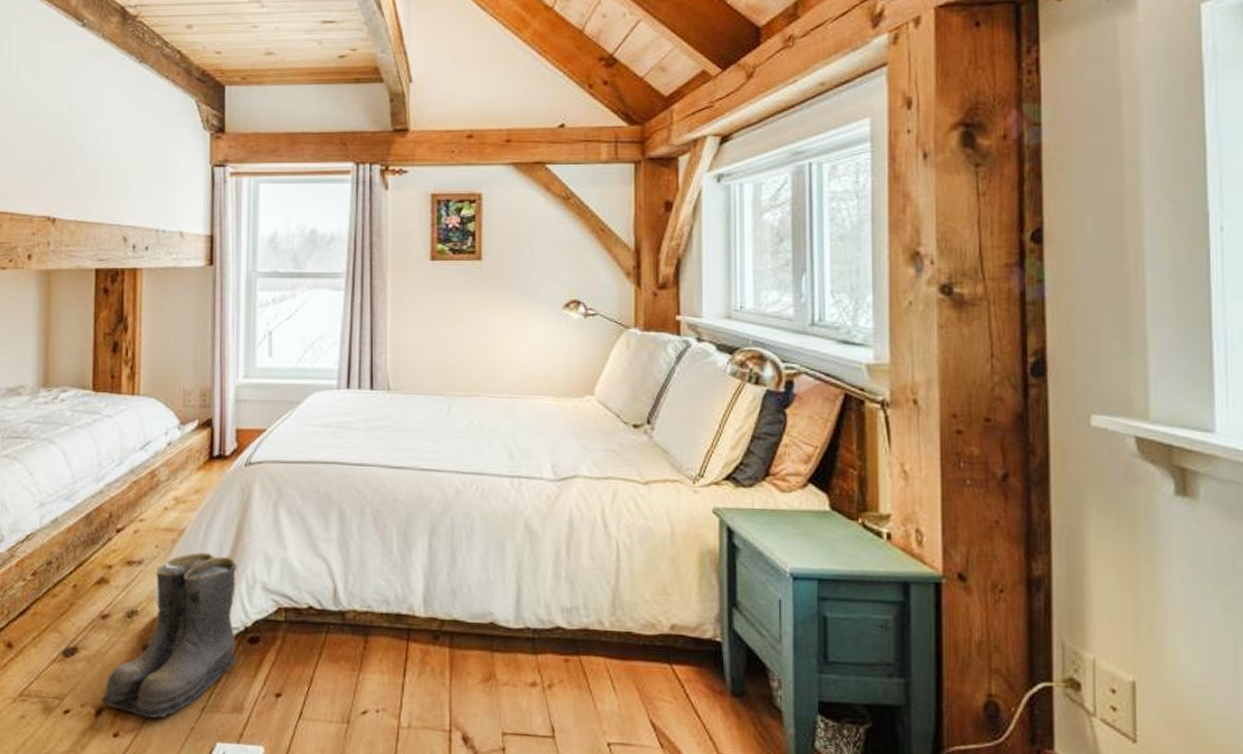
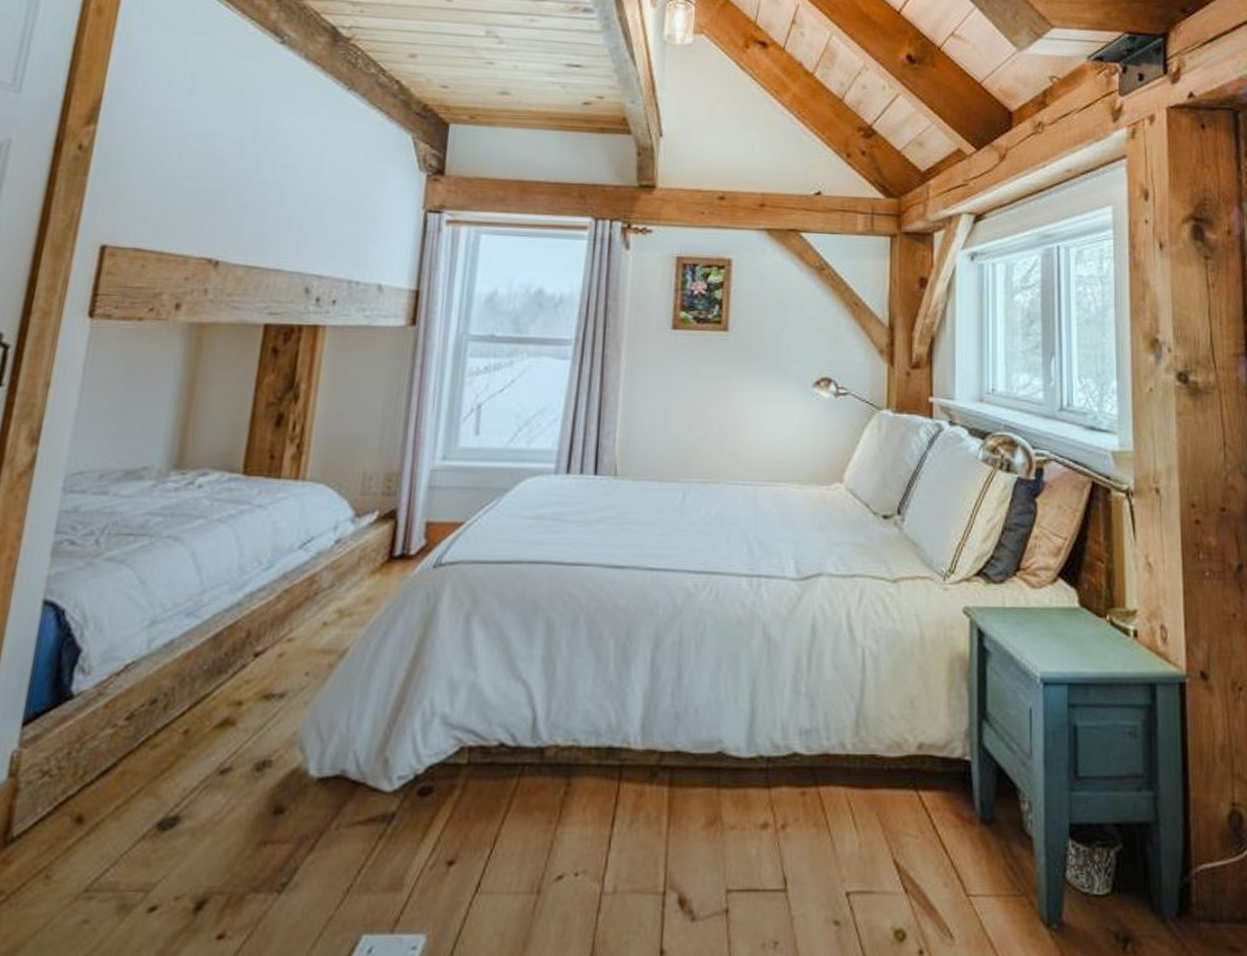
boots: present [100,552,237,719] -> none [204,680,412,909]

